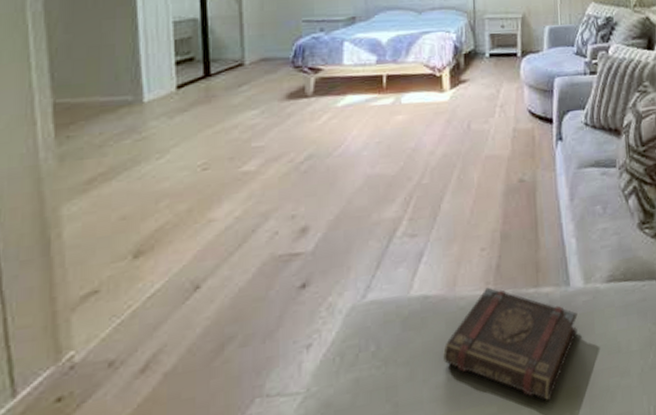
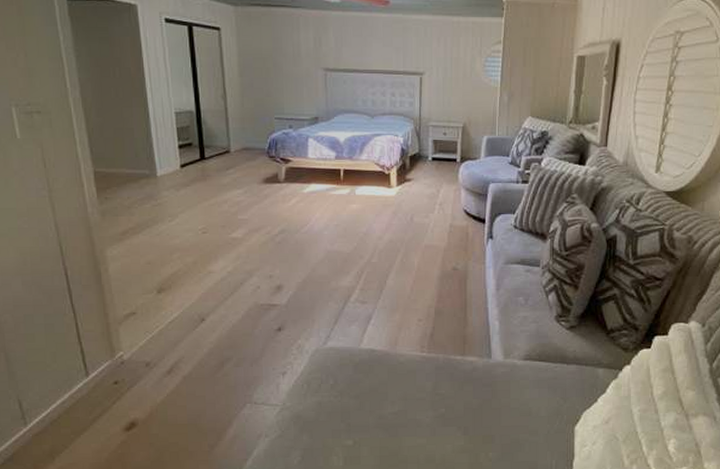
book: present [443,287,578,401] -> none [386,350,496,442]

